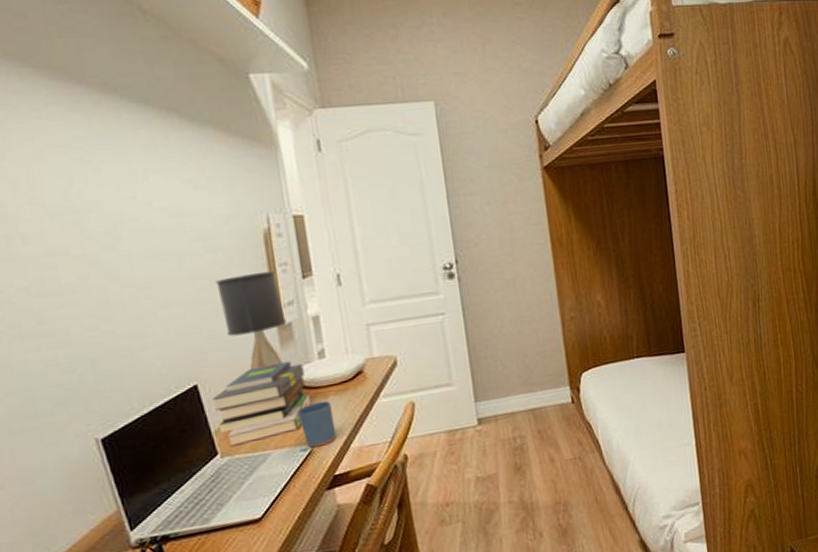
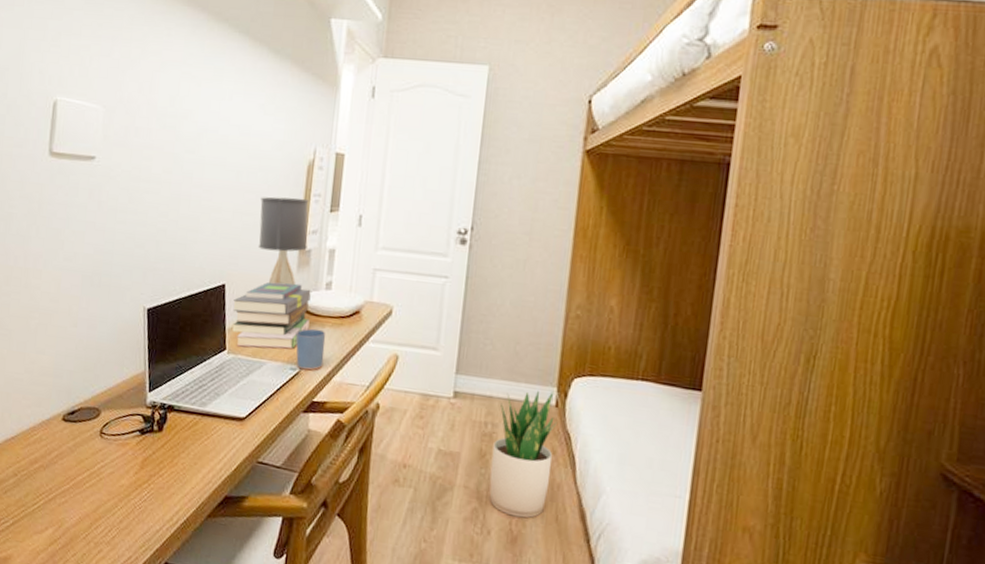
planter: none [523,391,584,513] -> present [489,391,557,519]

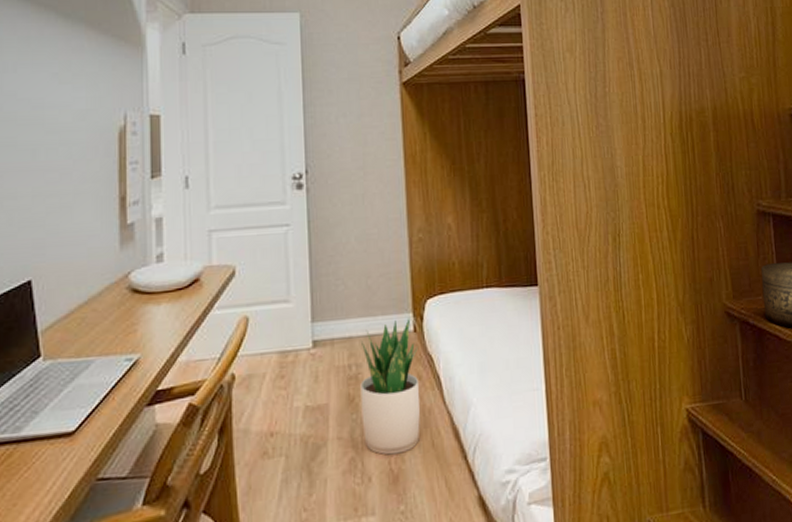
books: present [232,282,311,349] -> none [44,262,142,349]
table lamp: present [258,196,309,286] -> none [66,168,131,270]
mug: present [295,328,326,371] -> none [127,308,164,358]

